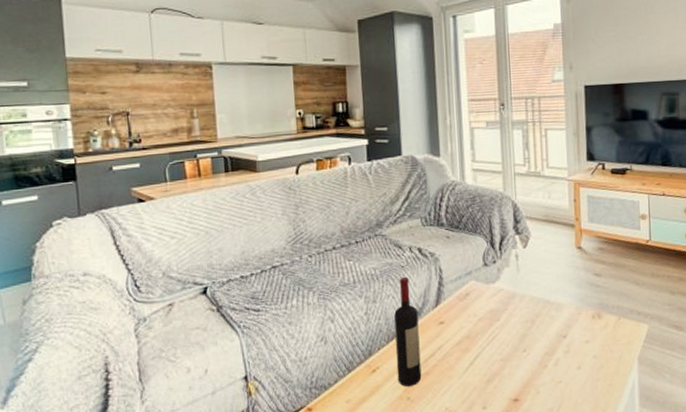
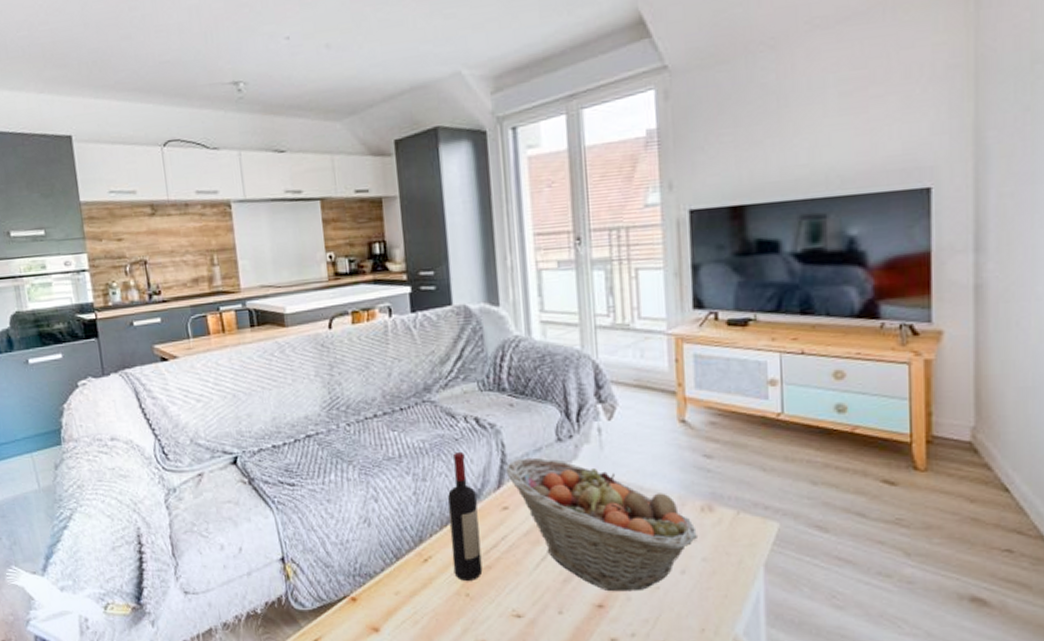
fruit basket: none [443,279,590,388] -> present [506,457,697,592]

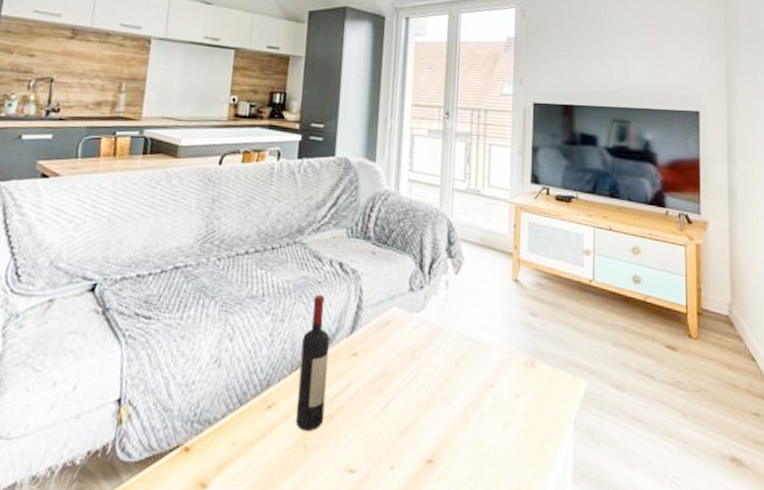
fruit basket: present [506,457,697,592] -> none [361,305,520,446]

